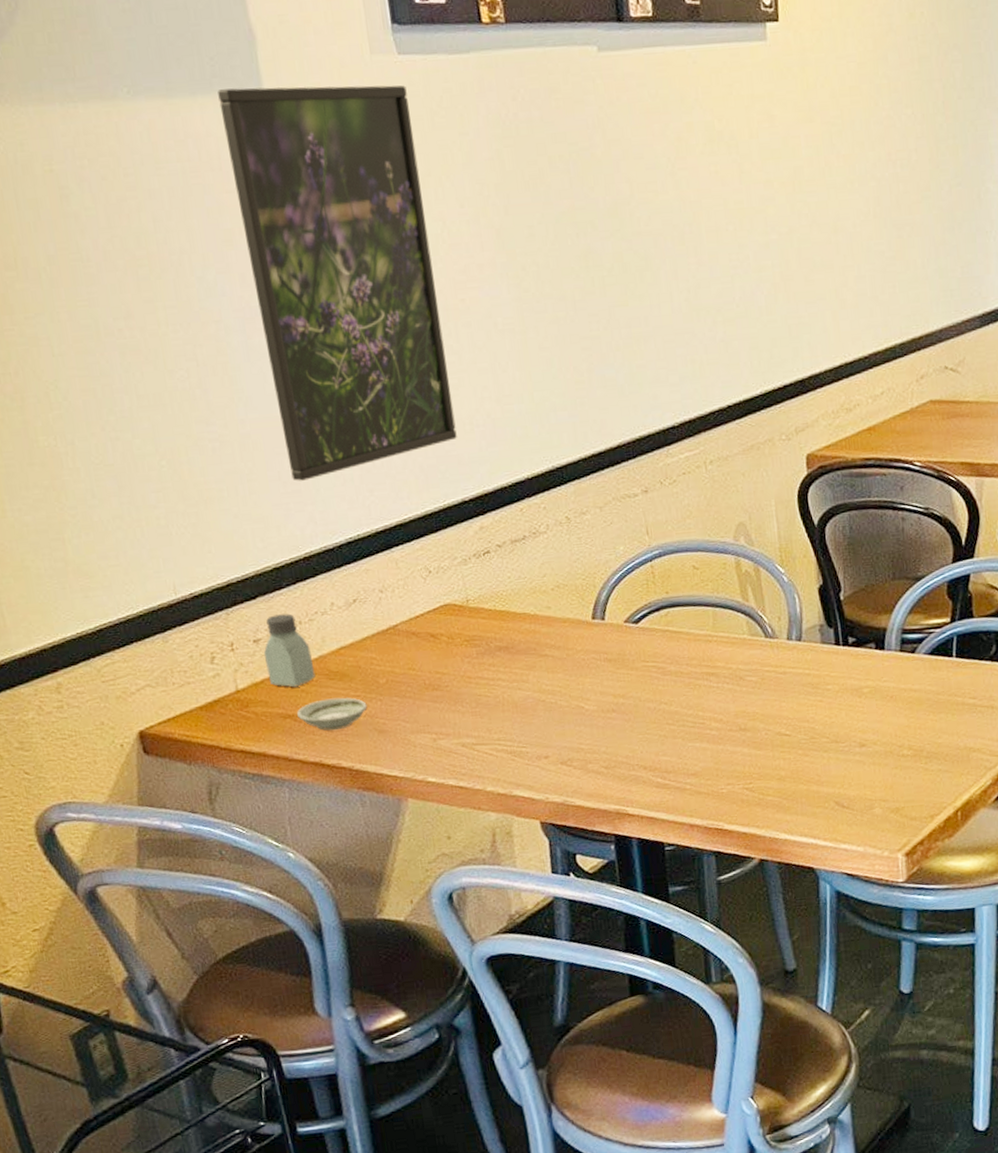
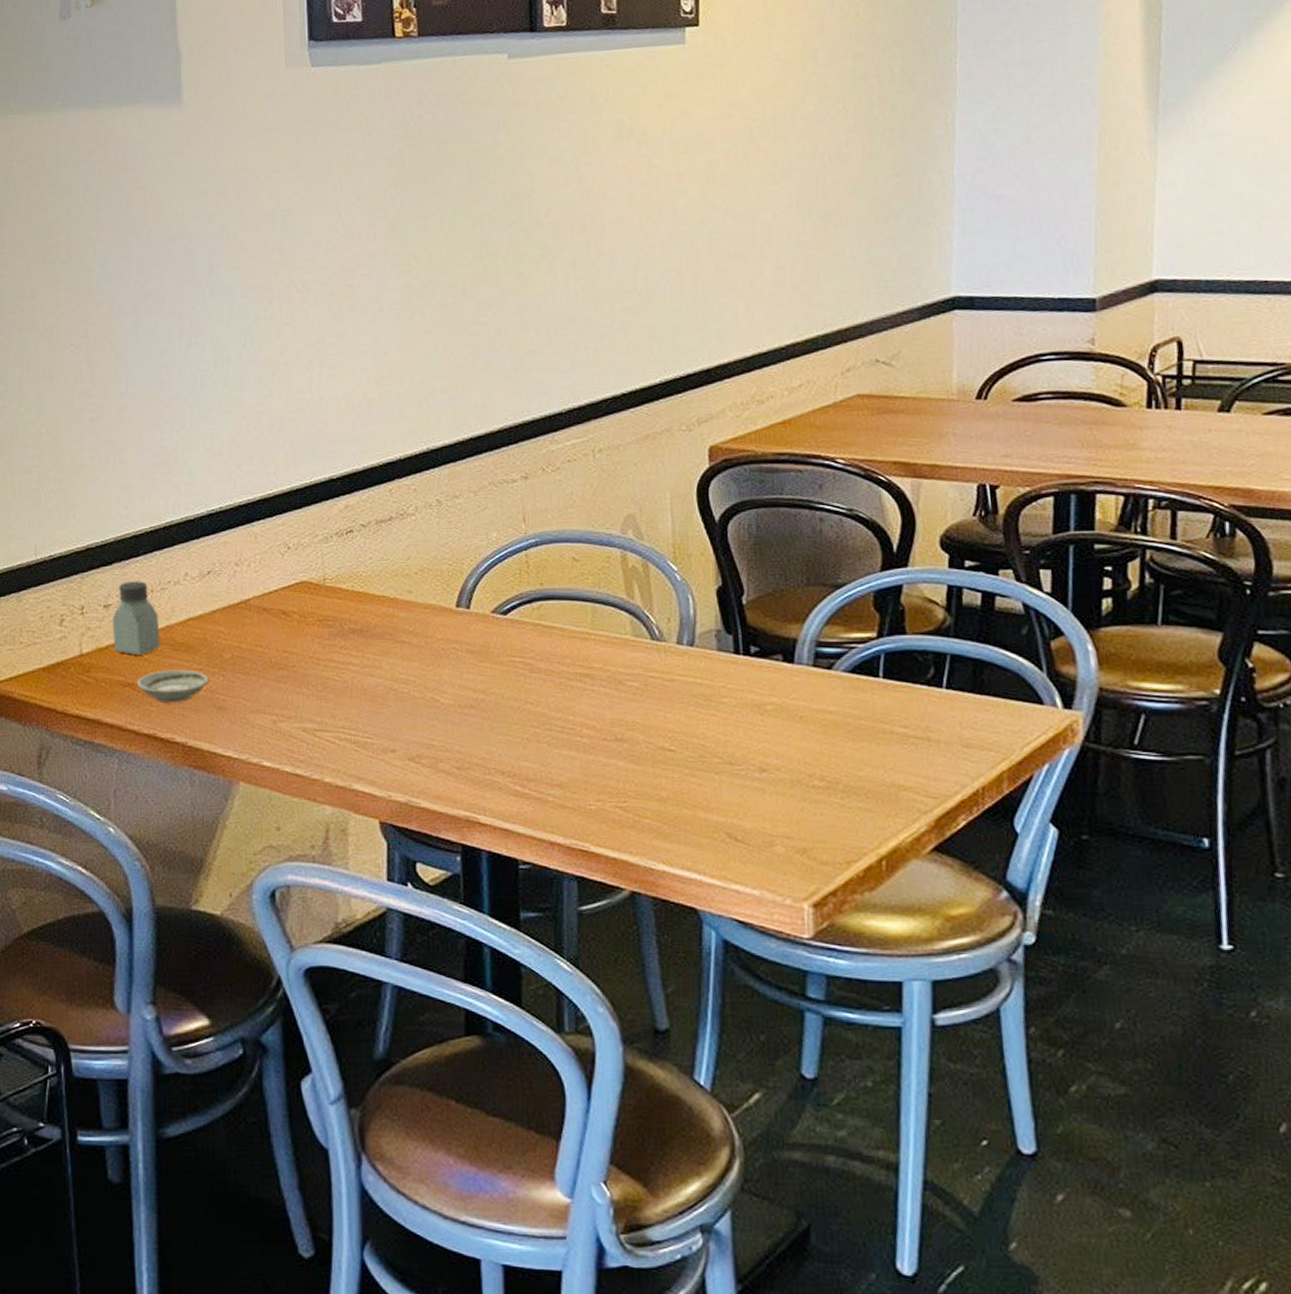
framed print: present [217,85,457,481] -> none [141,93,331,453]

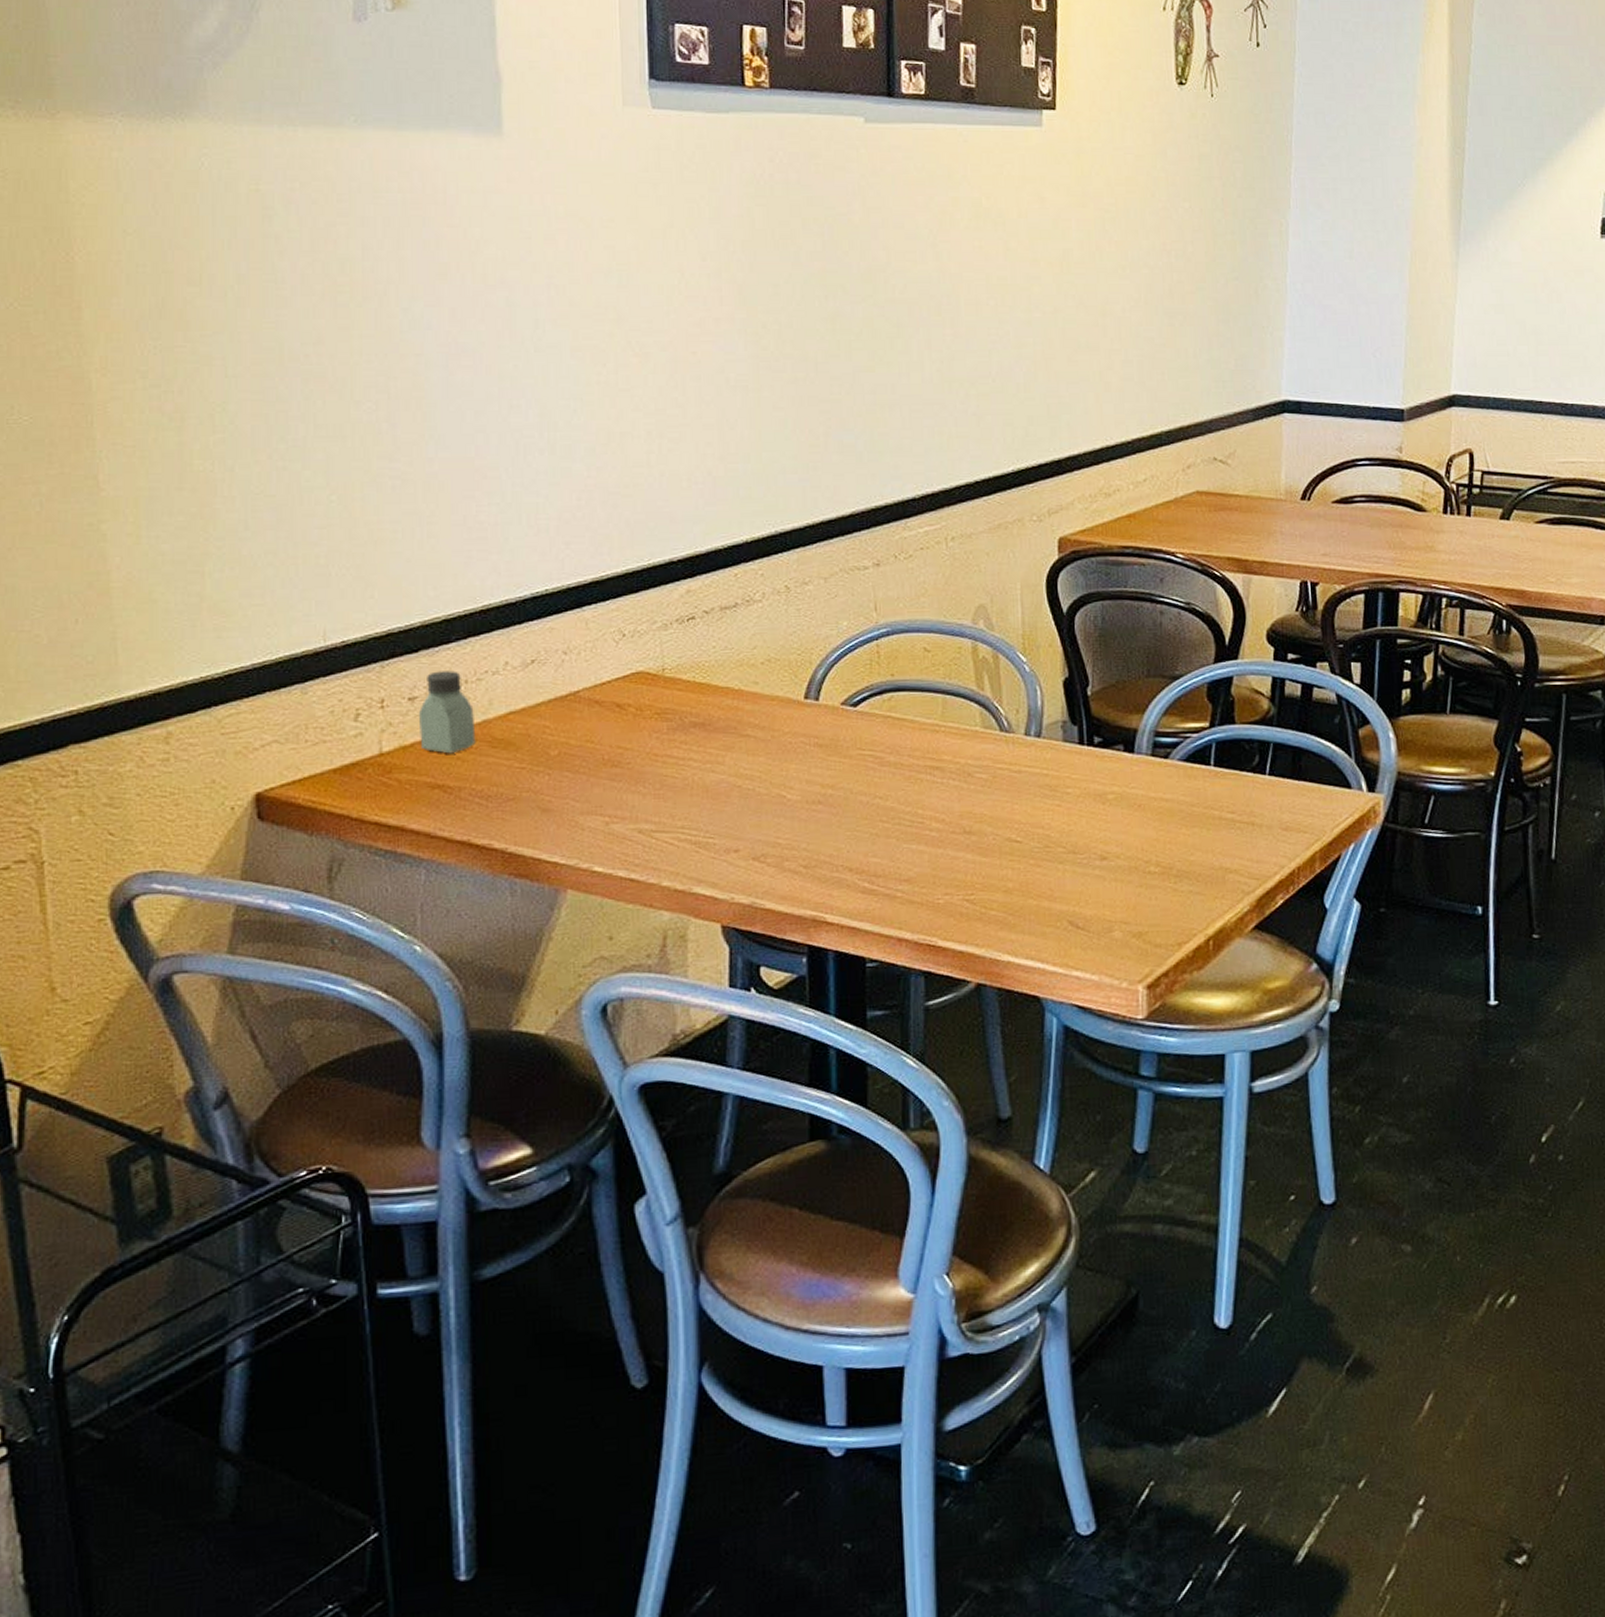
saucer: present [136,669,209,703] -> none [447,768,532,806]

